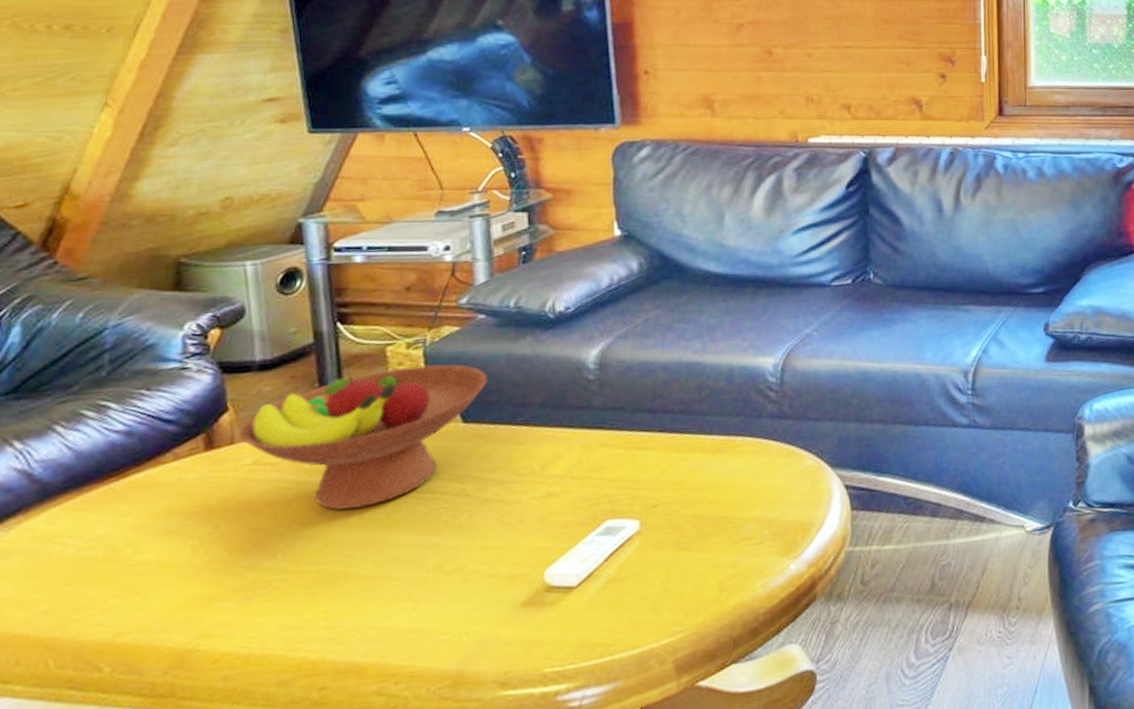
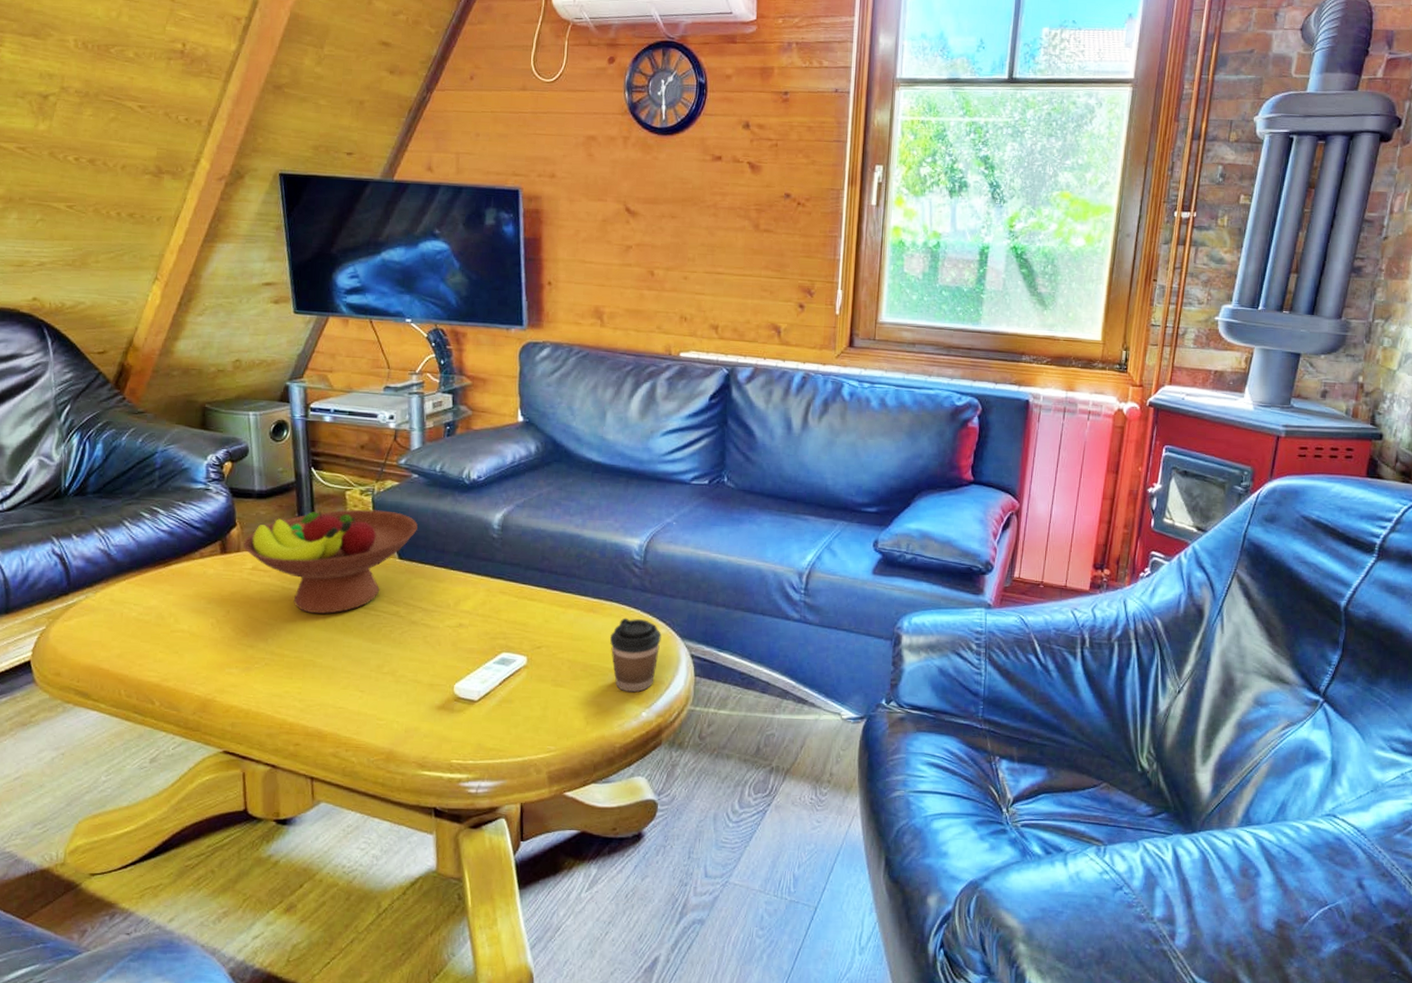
coffee cup: none [743,452,808,544] -> present [609,617,662,693]

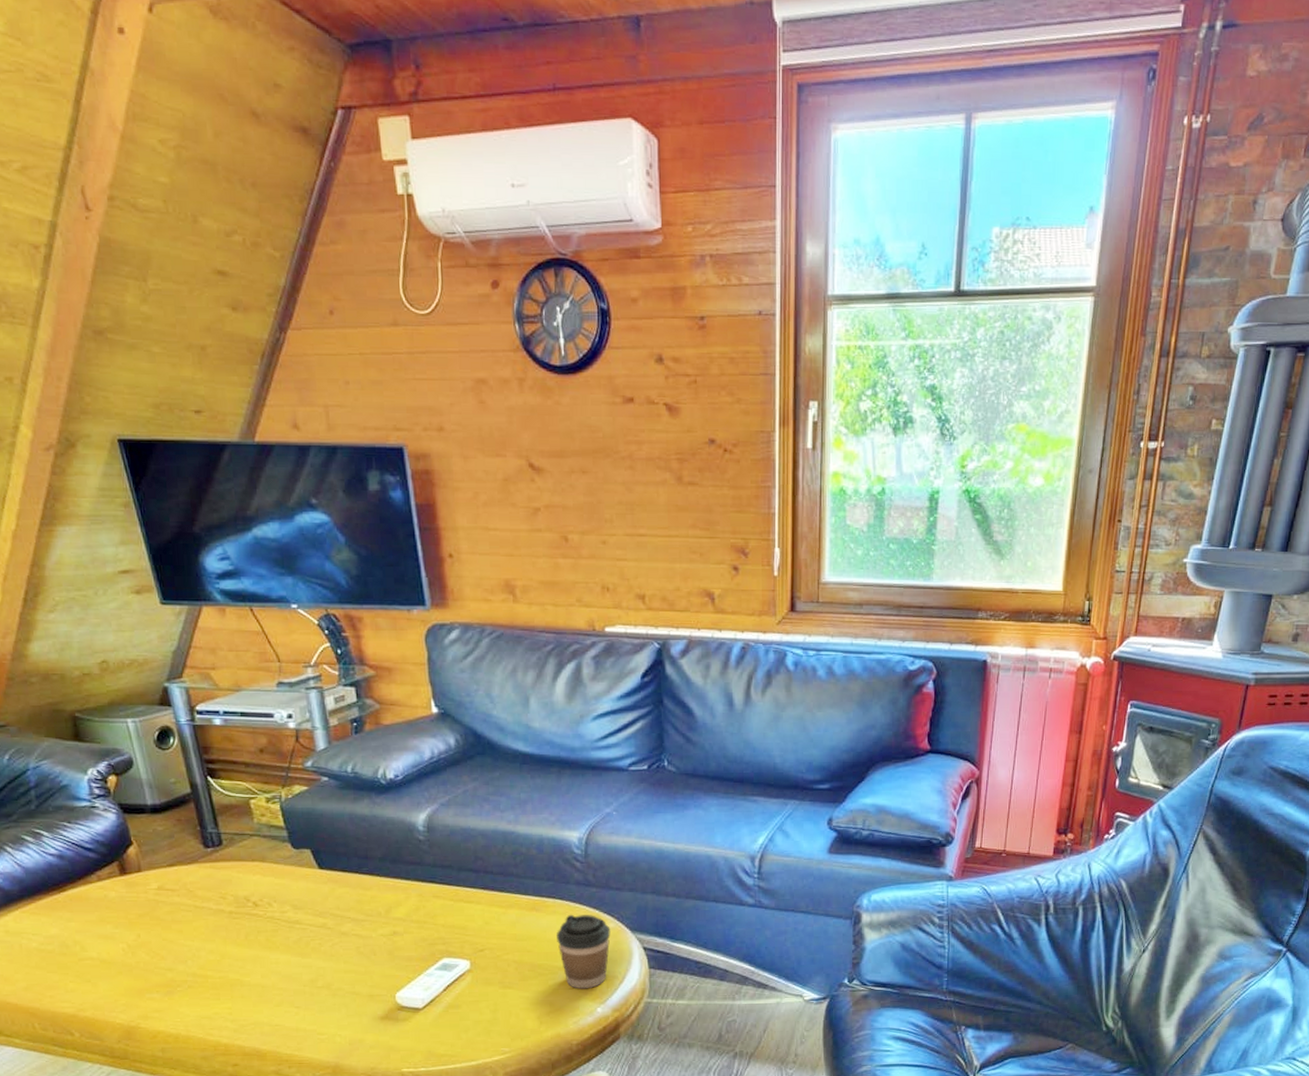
fruit bowl: present [243,509,418,614] -> none [143,818,335,932]

